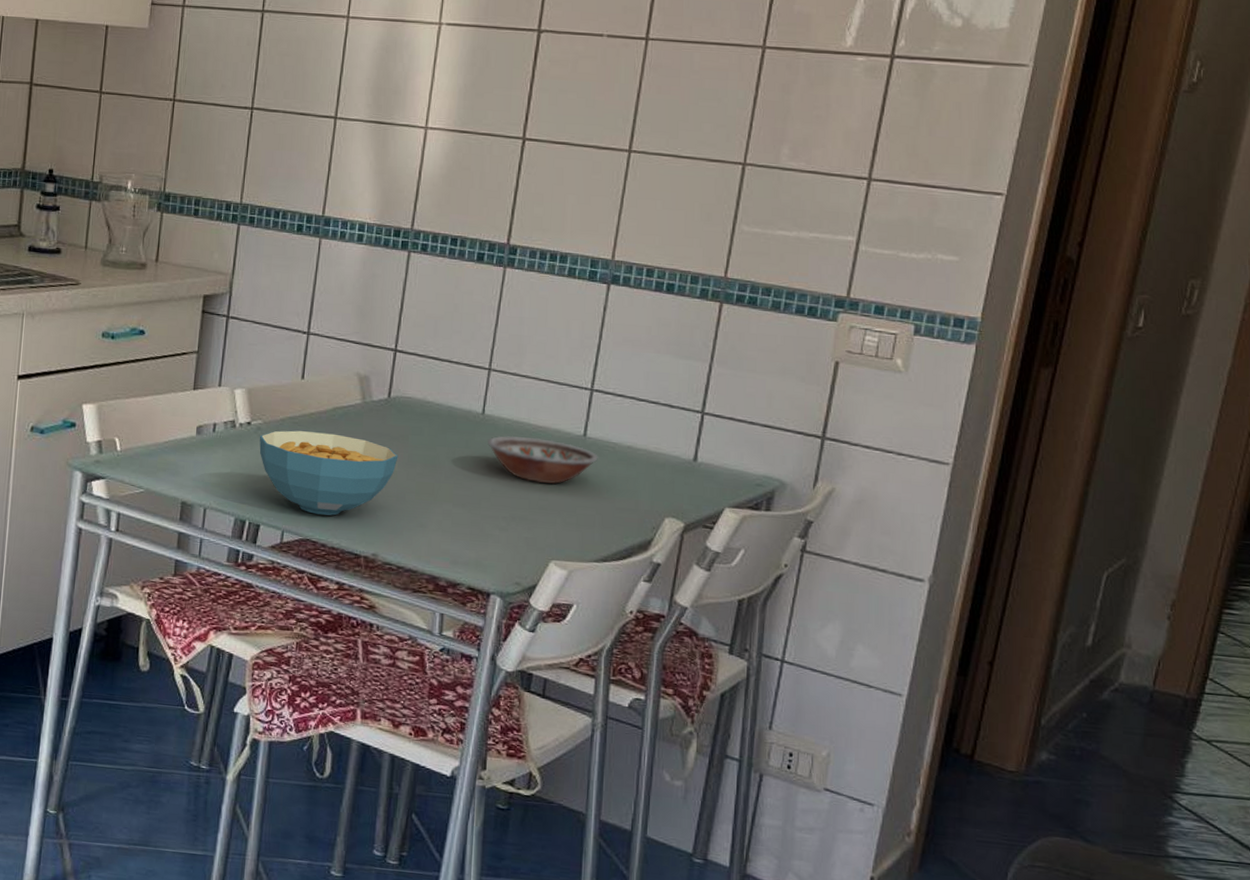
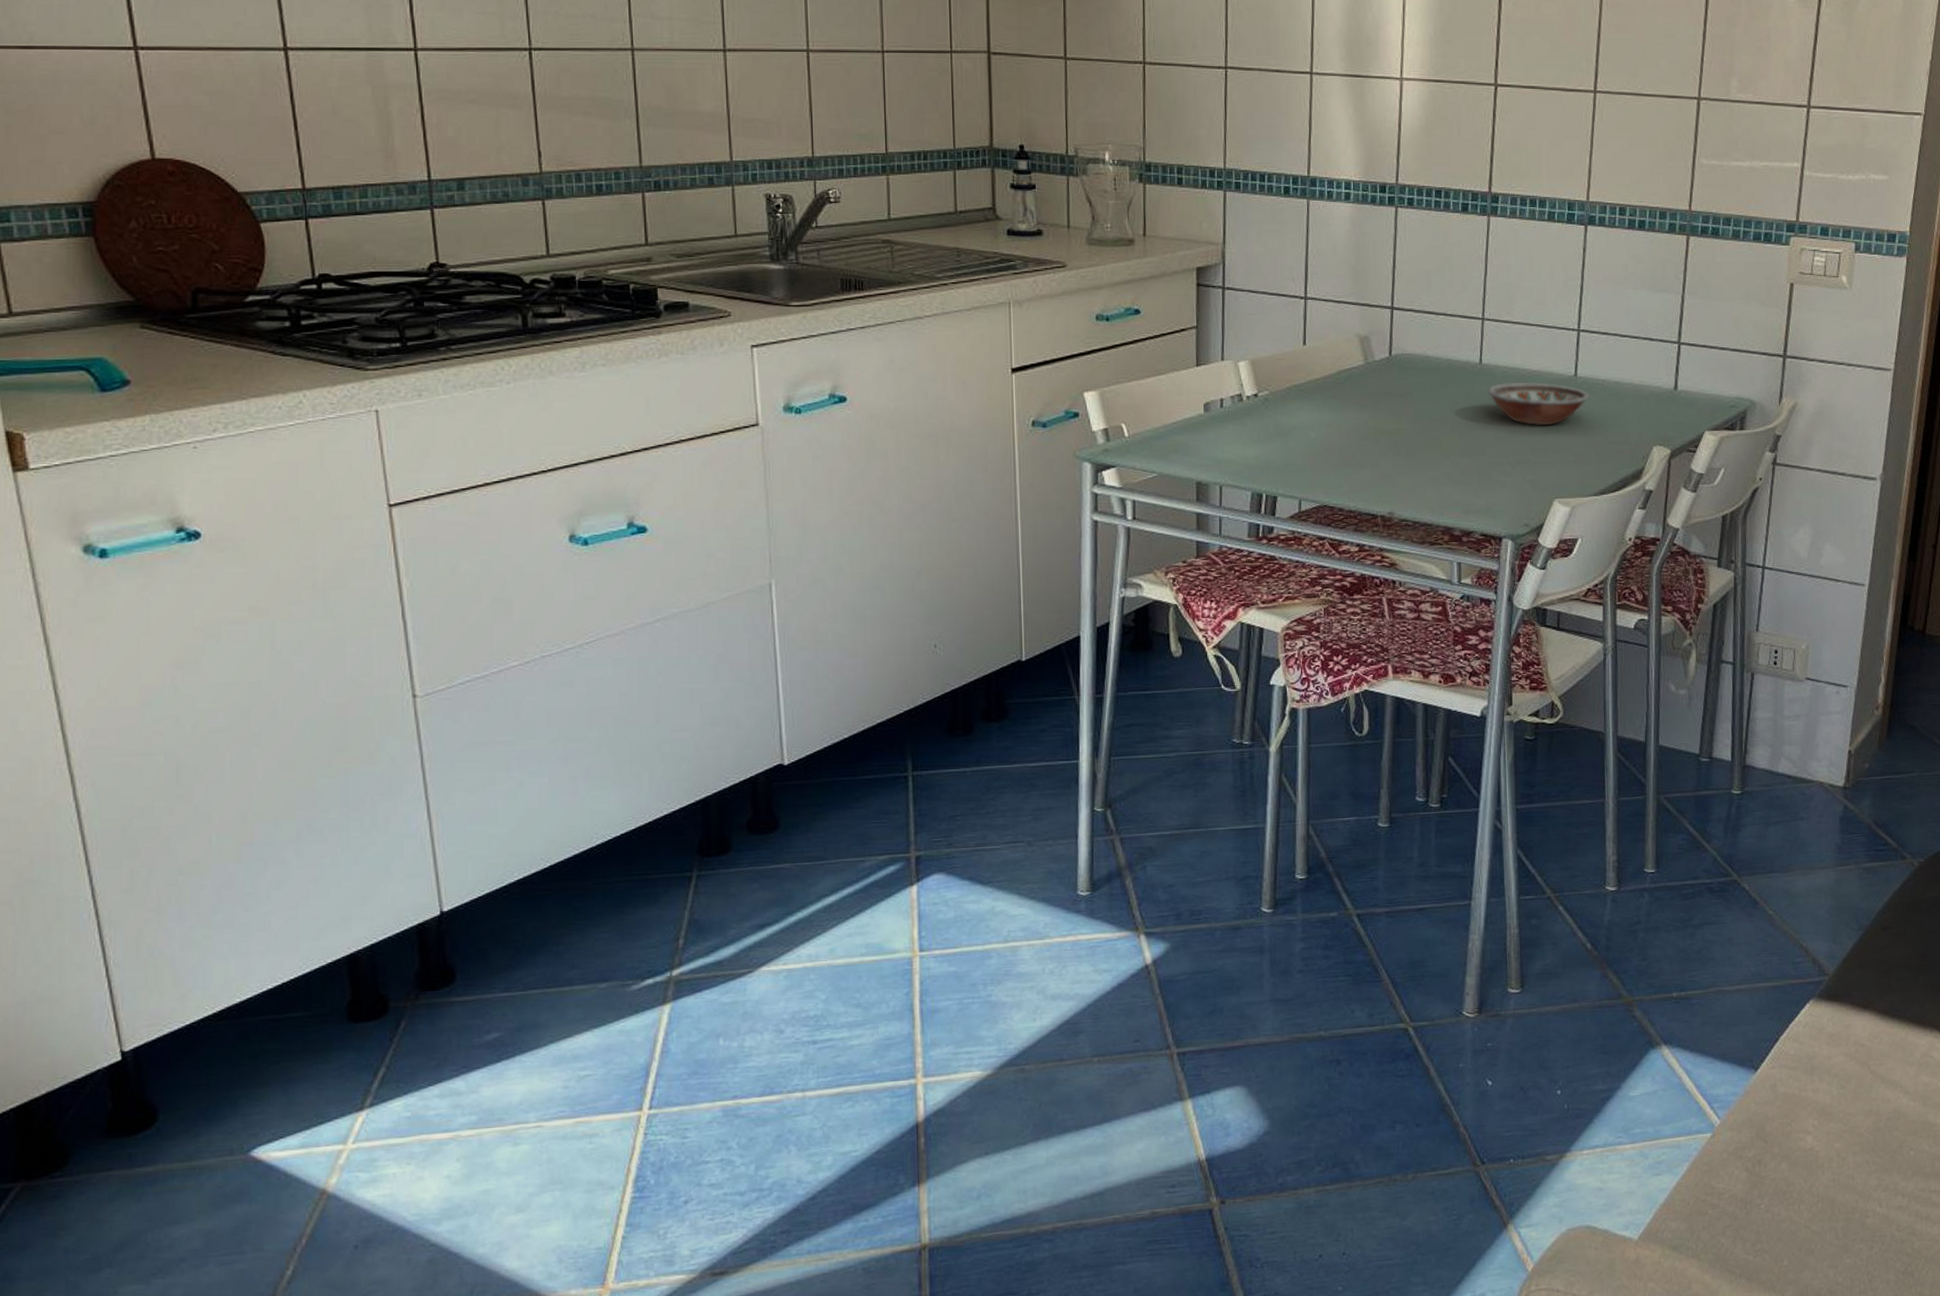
cereal bowl: present [259,430,398,516] -> none [1268,397,1405,480]

